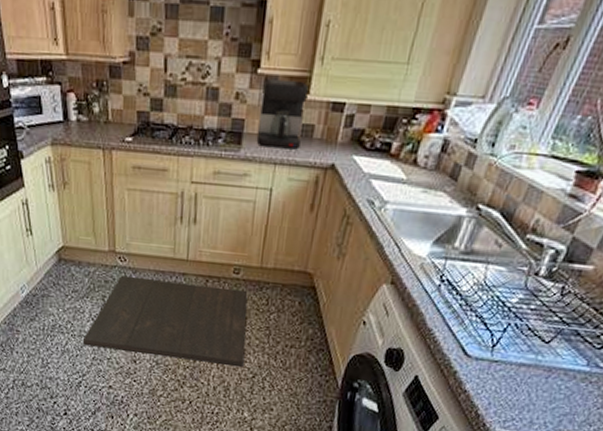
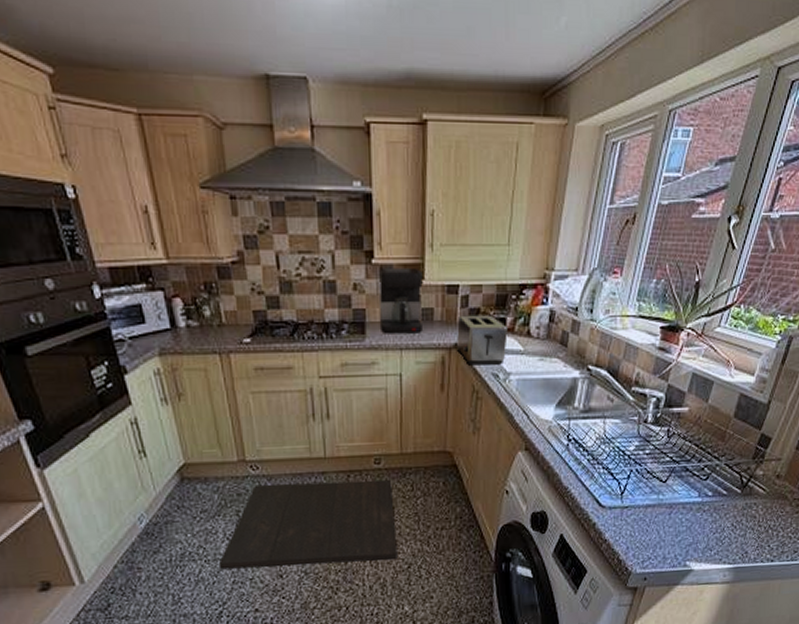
toaster: none [333,135,392,192] -> present [457,315,508,366]

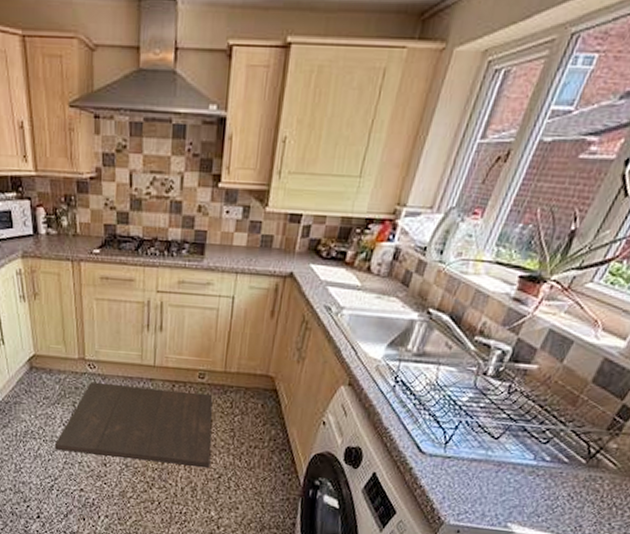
coffee maker: present [379,269,423,334] -> none [219,193,267,259]
toaster: present [457,315,508,366] -> none [292,245,347,298]

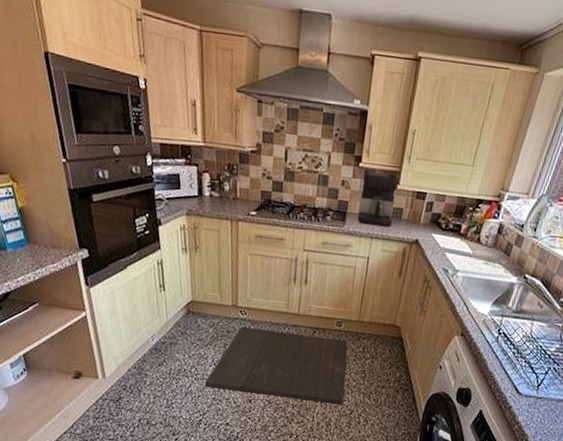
coffee maker: none [219,193,267,259] -> present [358,172,399,227]

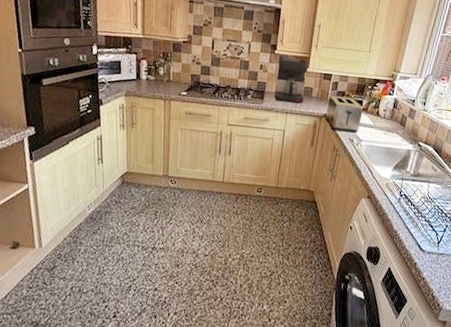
door mat: present [204,326,348,405] -> none [135,194,267,266]
toaster: none [417,217,462,263] -> present [326,95,363,133]

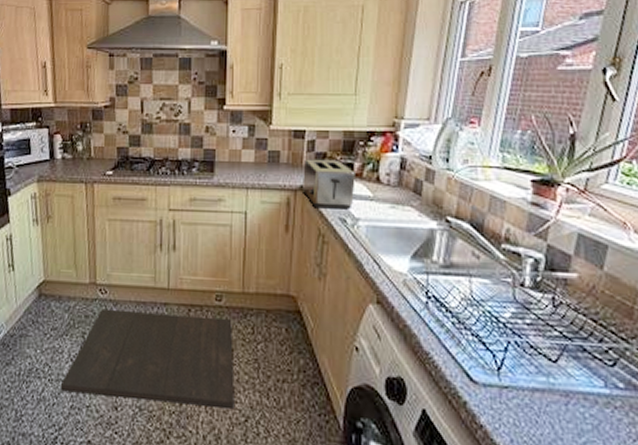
door mat: none [135,194,267,266] -> present [60,308,235,408]
coffee maker: present [275,57,308,104] -> none [229,114,270,174]

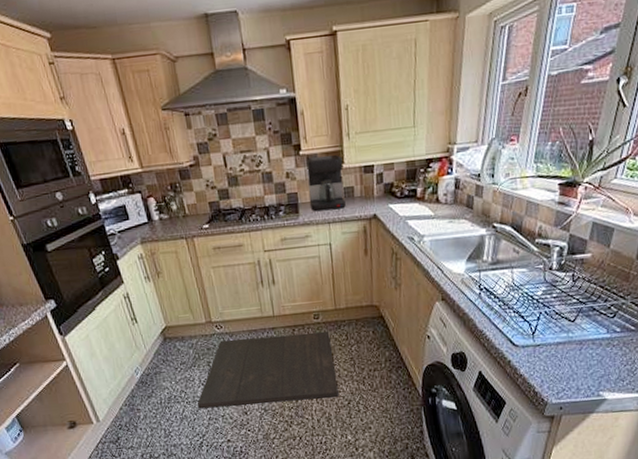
coffee maker: none [229,114,270,174] -> present [306,155,346,211]
toaster: present [303,159,355,210] -> none [375,187,419,232]

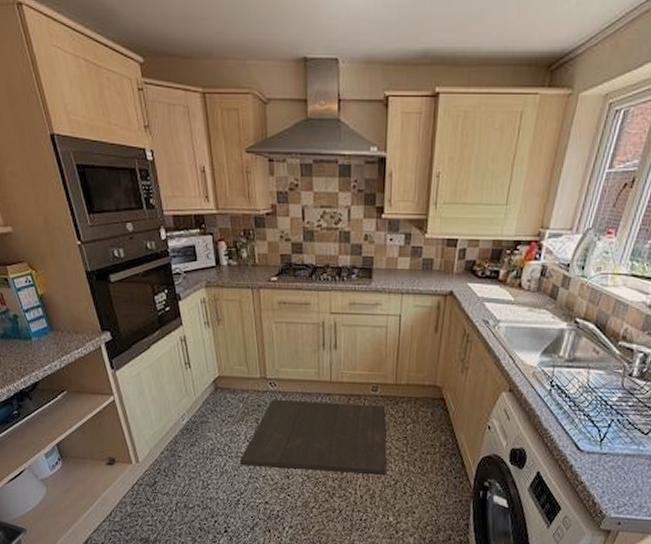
coffee maker: present [306,155,346,211] -> none [386,223,426,280]

